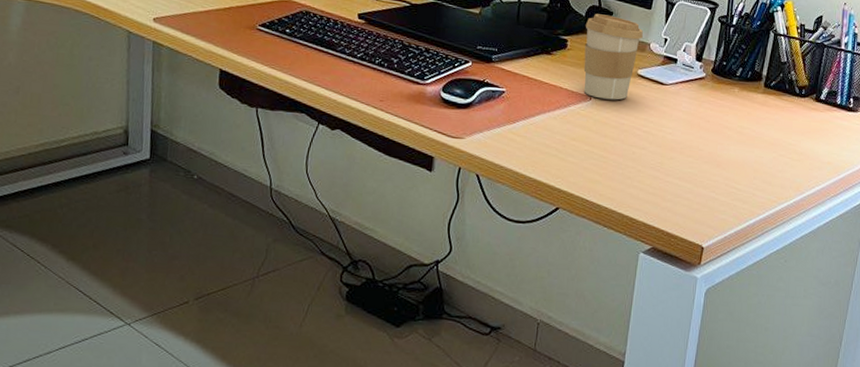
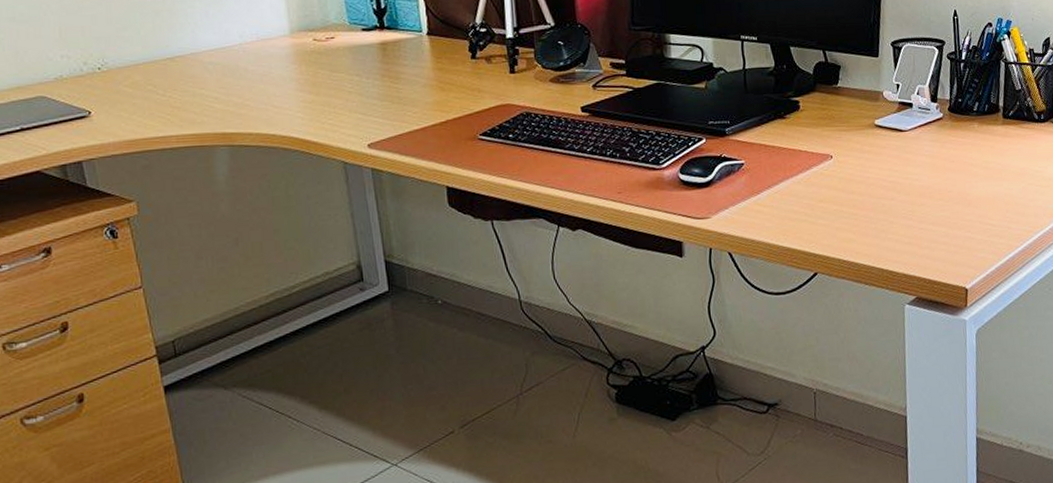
coffee cup: present [583,14,643,100] -> none [814,69,874,156]

